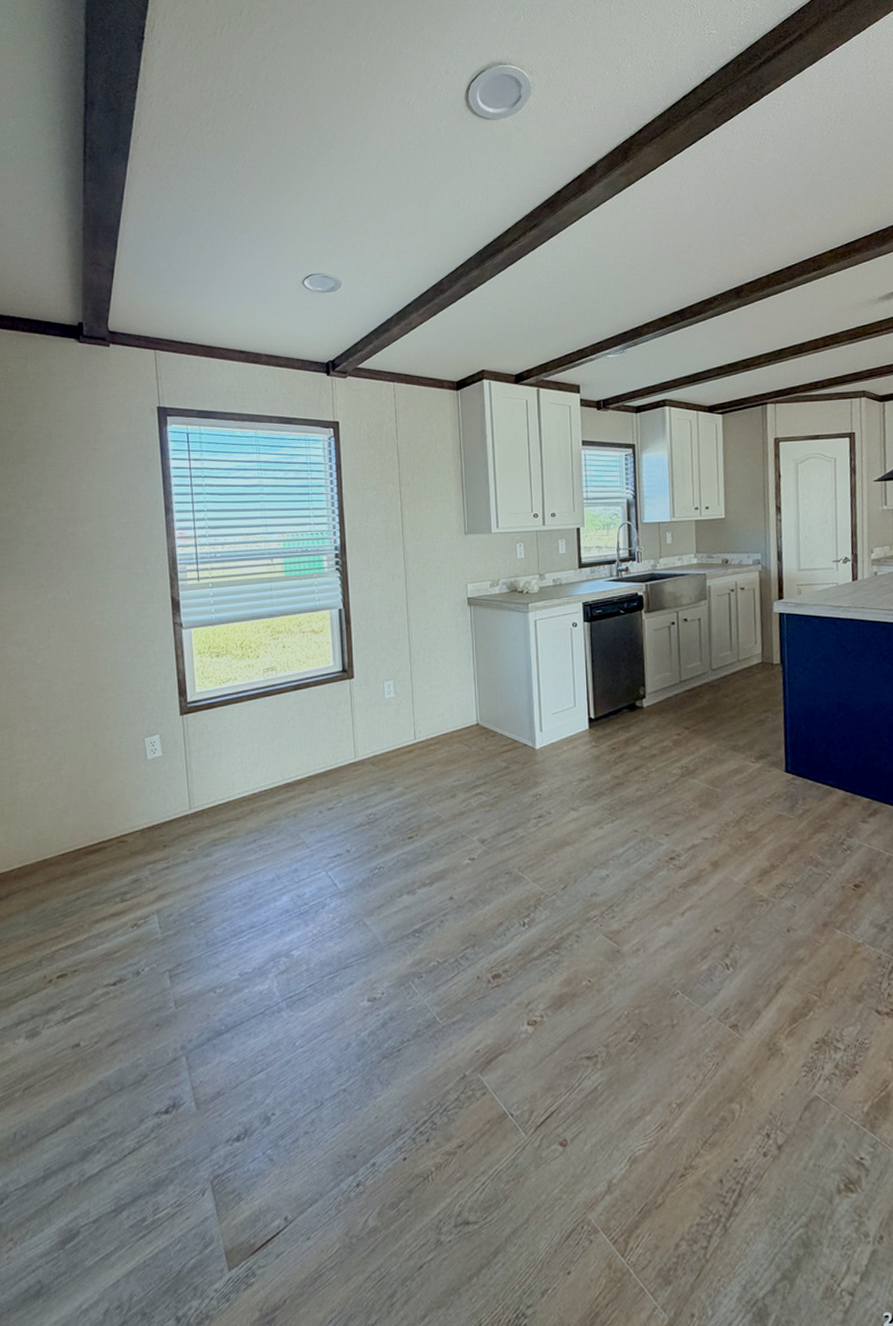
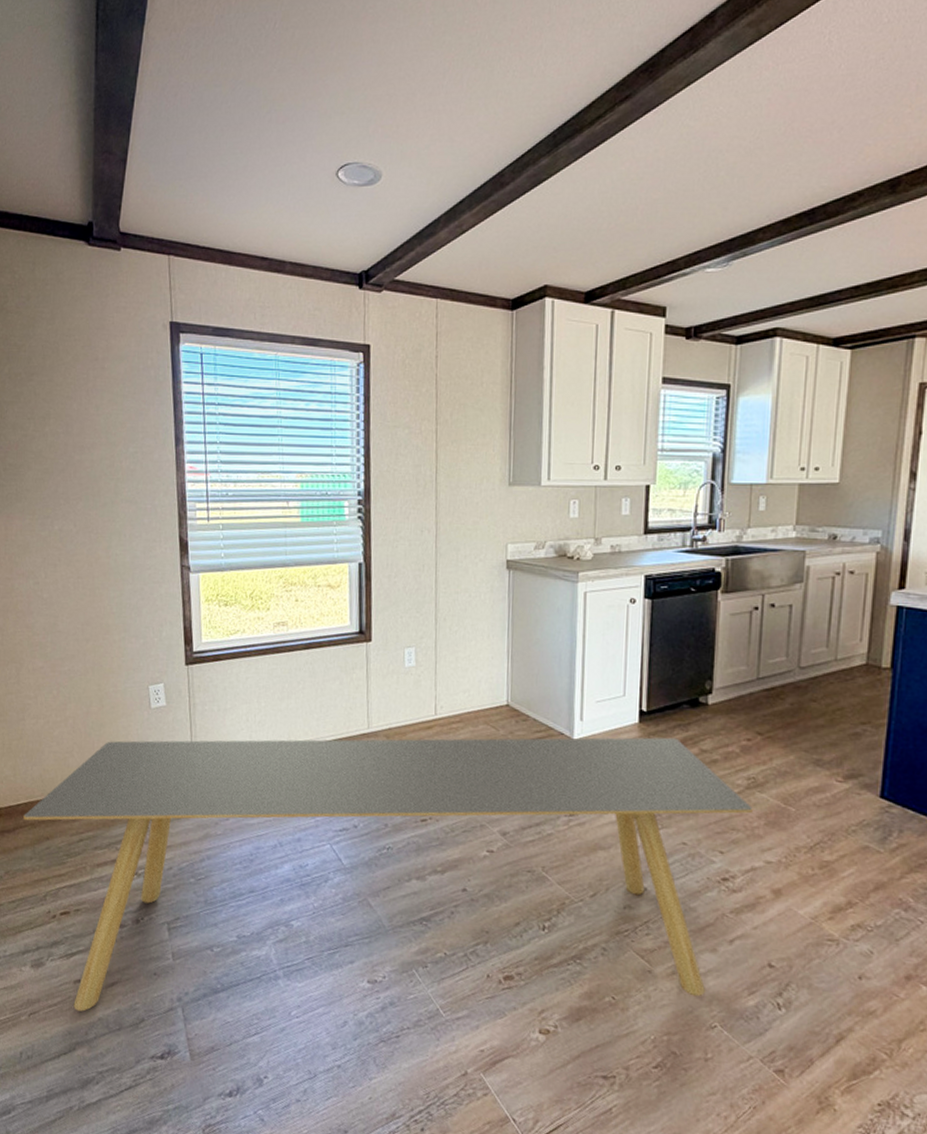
dining table: none [17,739,689,1077] -> present [23,737,754,1012]

